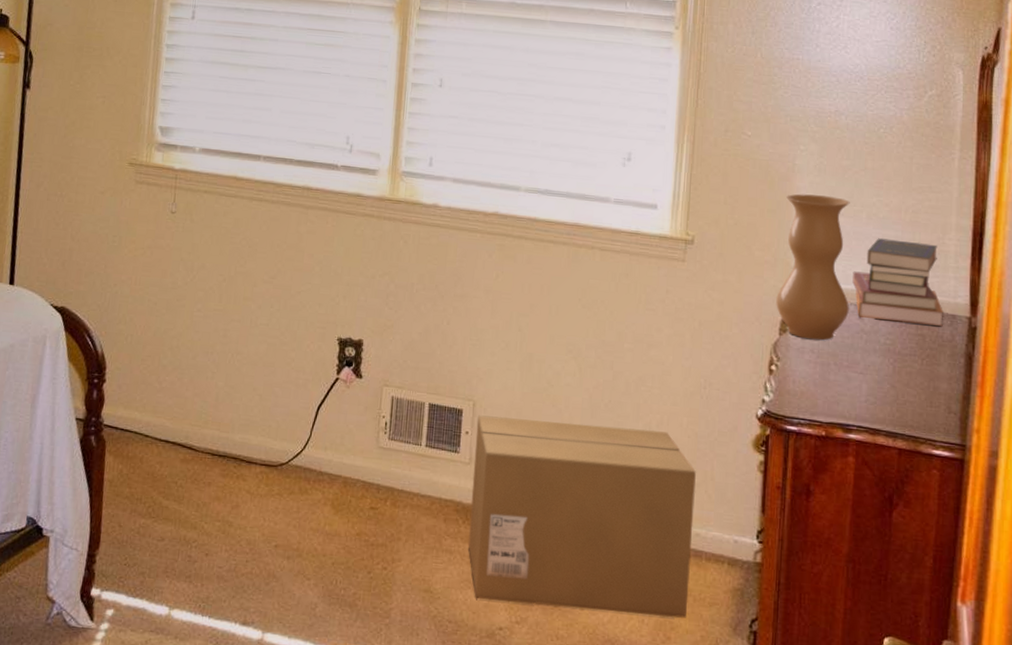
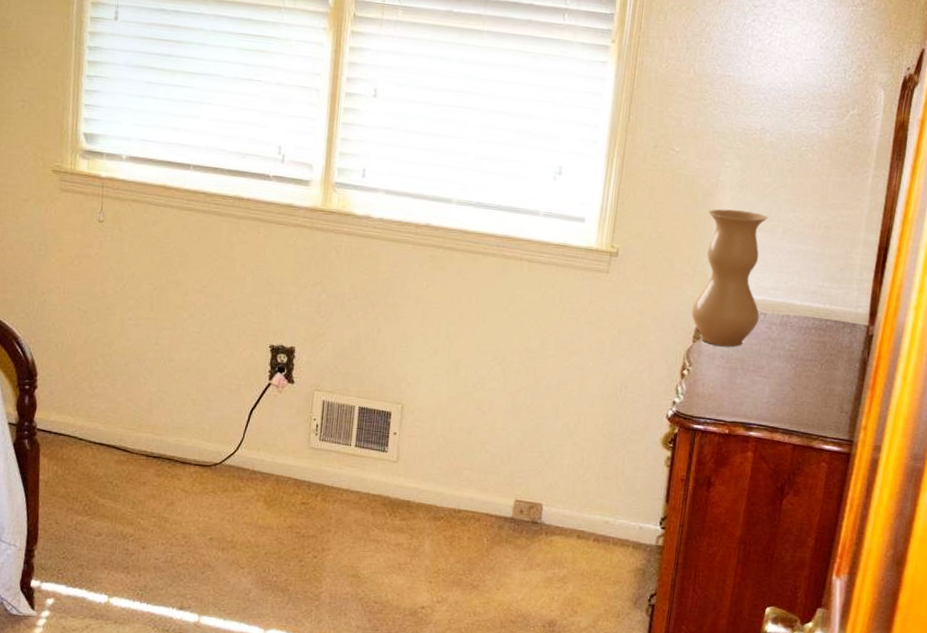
box: present [468,415,696,618] -> none [394,417,608,595]
books: present [852,238,943,327] -> none [764,252,845,335]

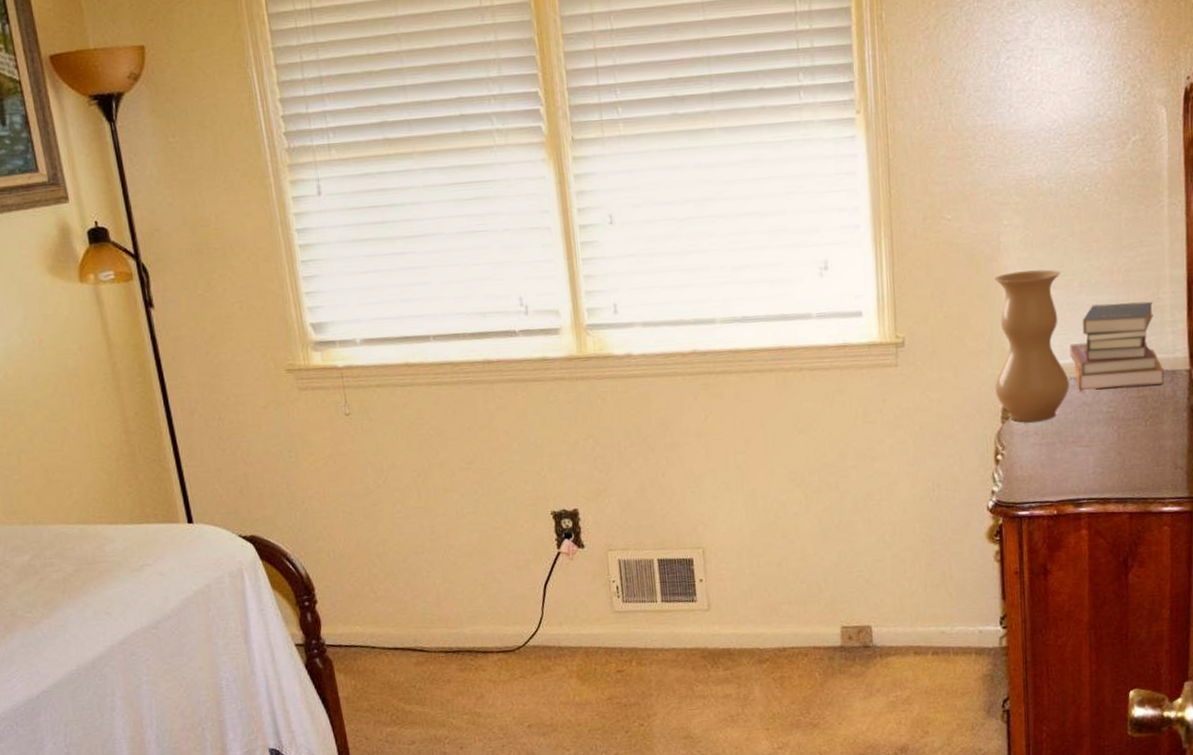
books: none [764,252,845,335] -> present [1069,301,1164,390]

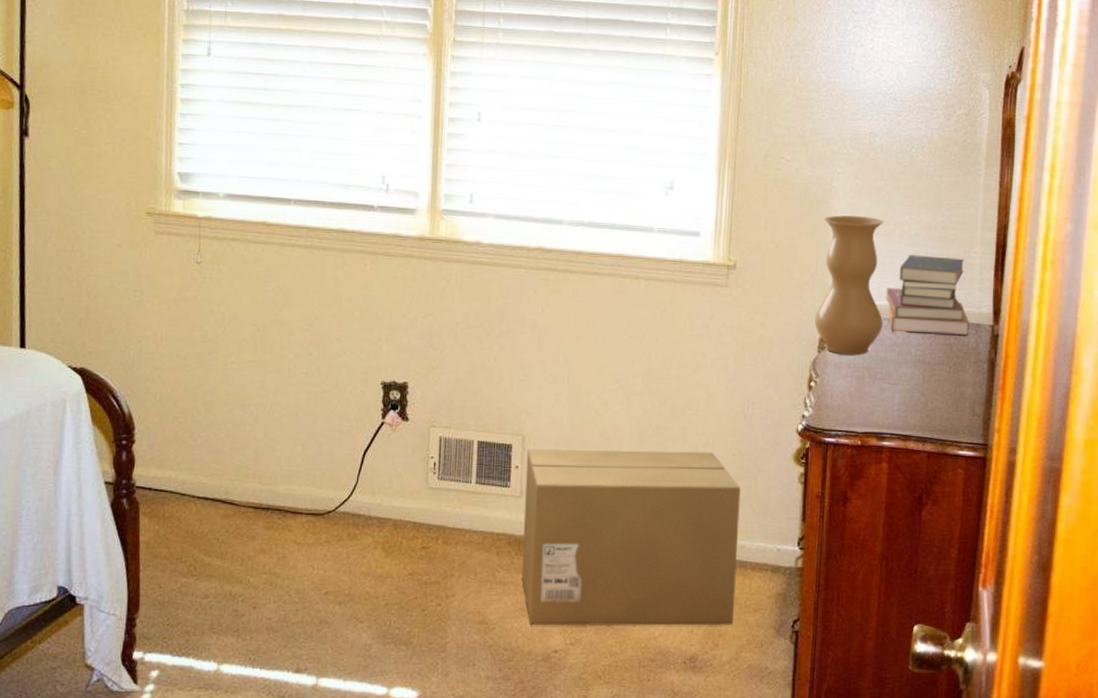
box: none [709,541,941,734] -> present [521,449,740,626]

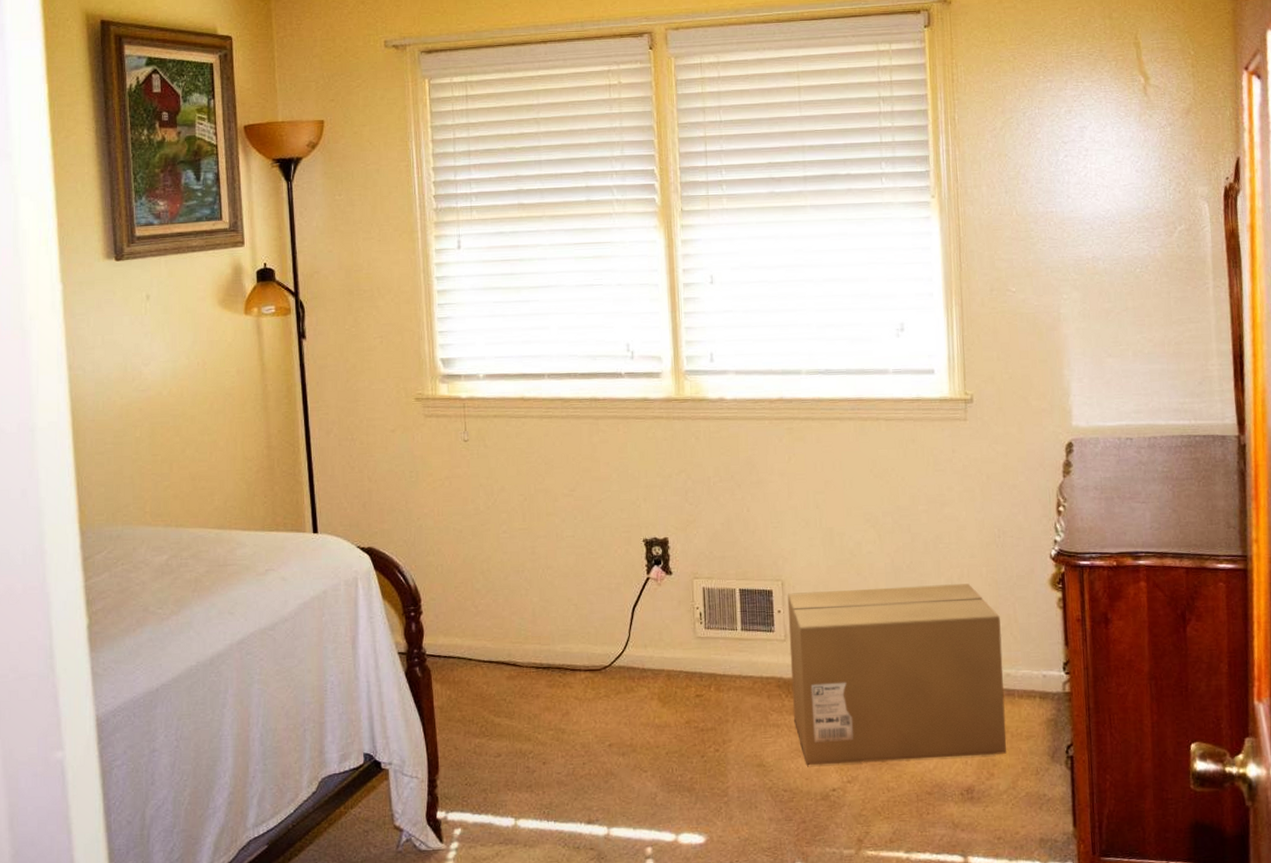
vase: present [815,215,884,356] -> none [1055,339,1126,478]
books: present [886,255,969,336] -> none [1125,372,1215,450]

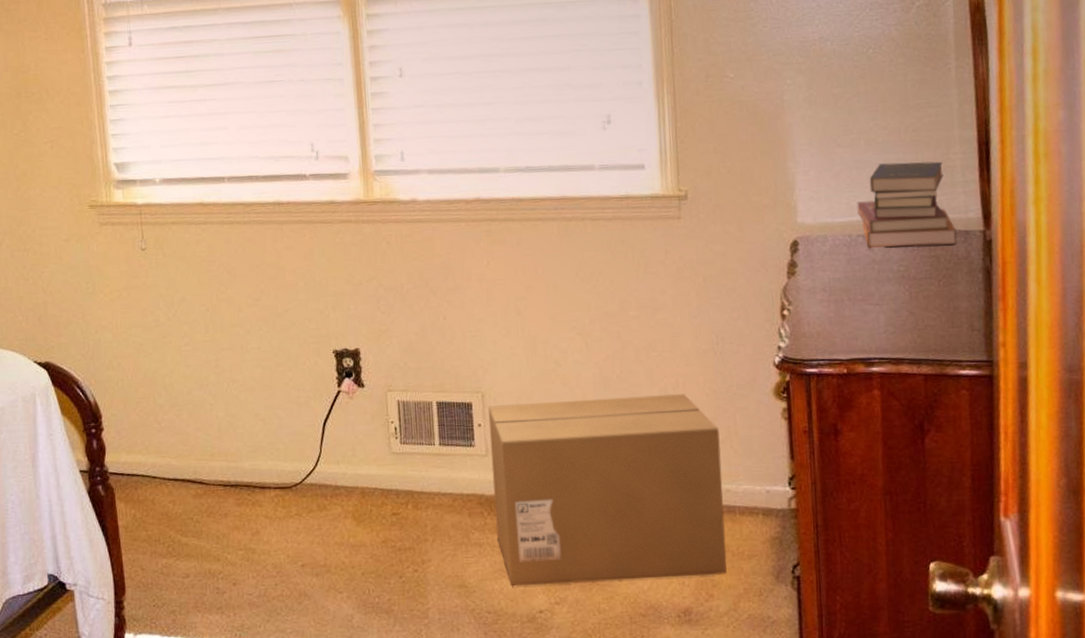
books: none [1125,372,1215,450] -> present [857,161,957,248]

